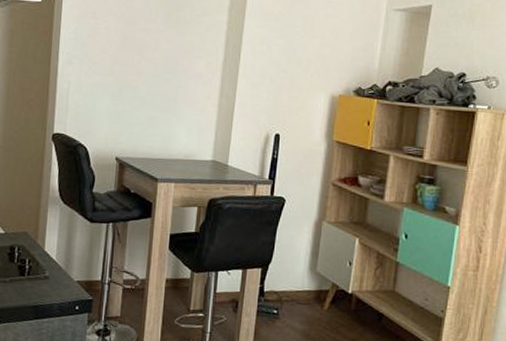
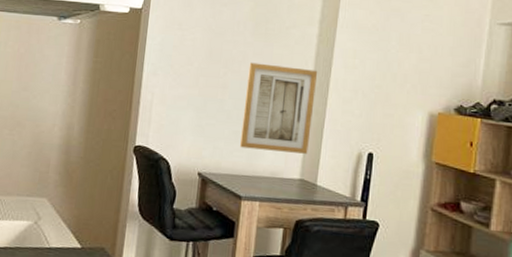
wall art: none [155,50,228,137] -> present [240,62,318,154]

